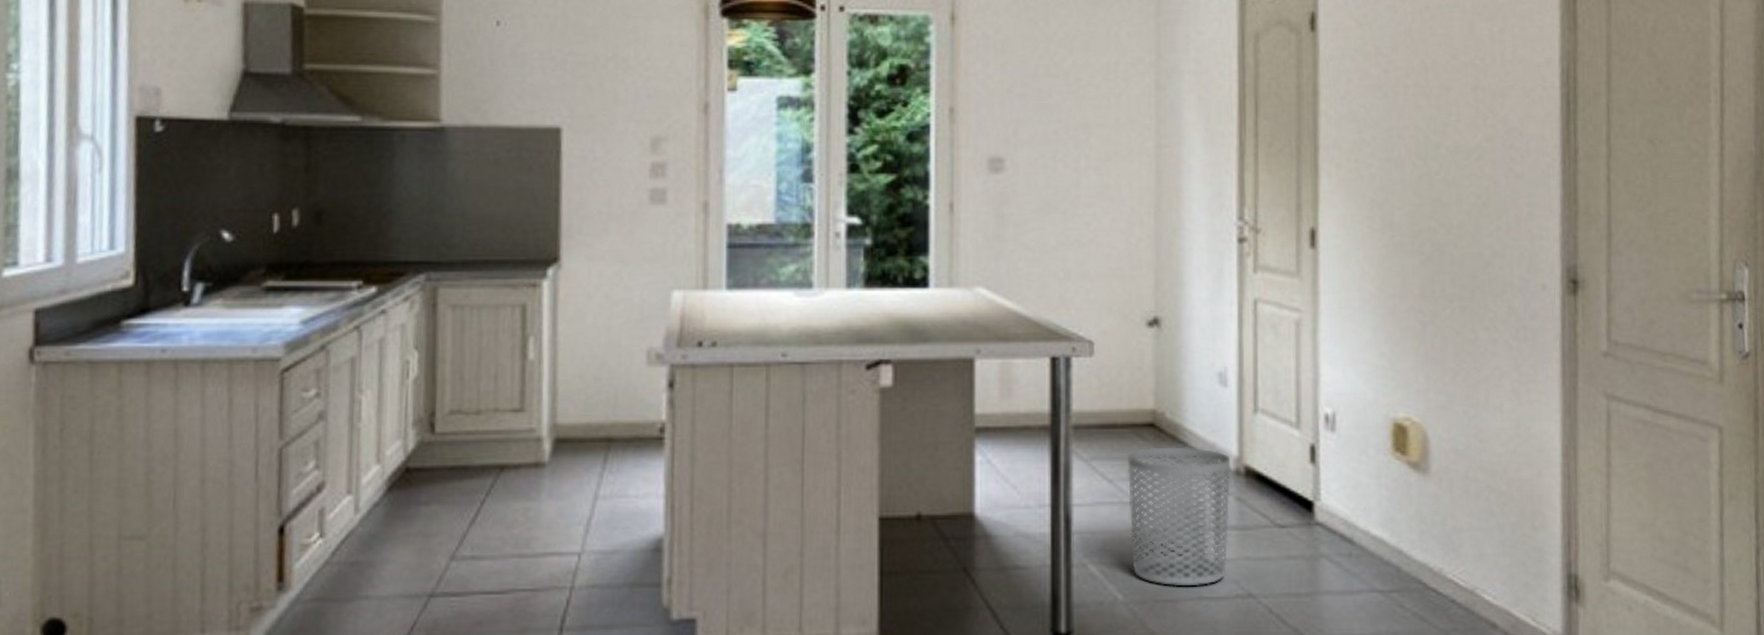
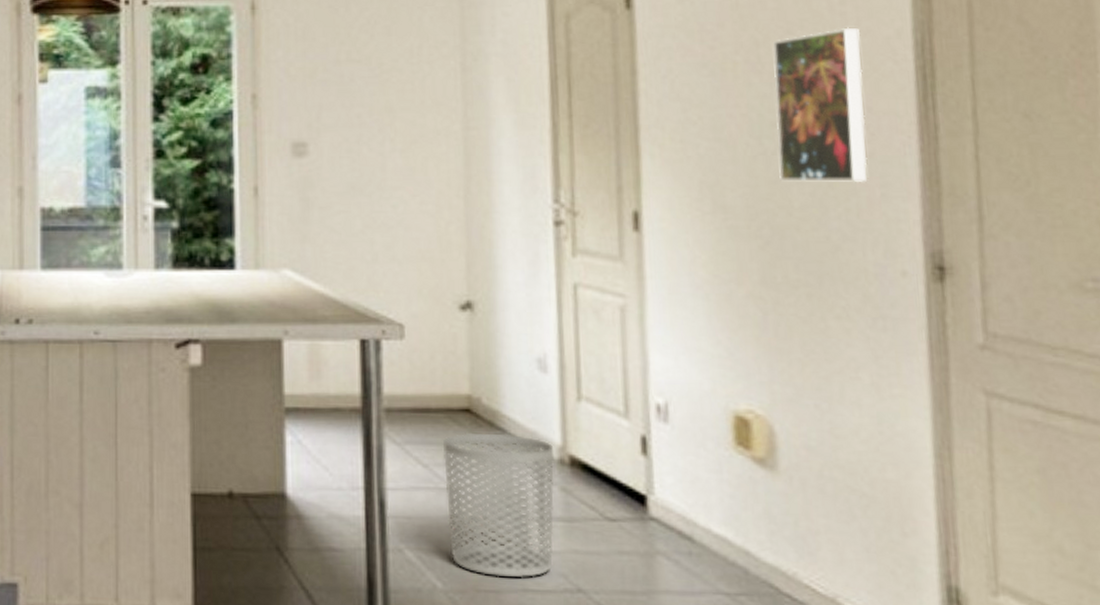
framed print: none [1439,54,1517,201] -> present [773,27,868,182]

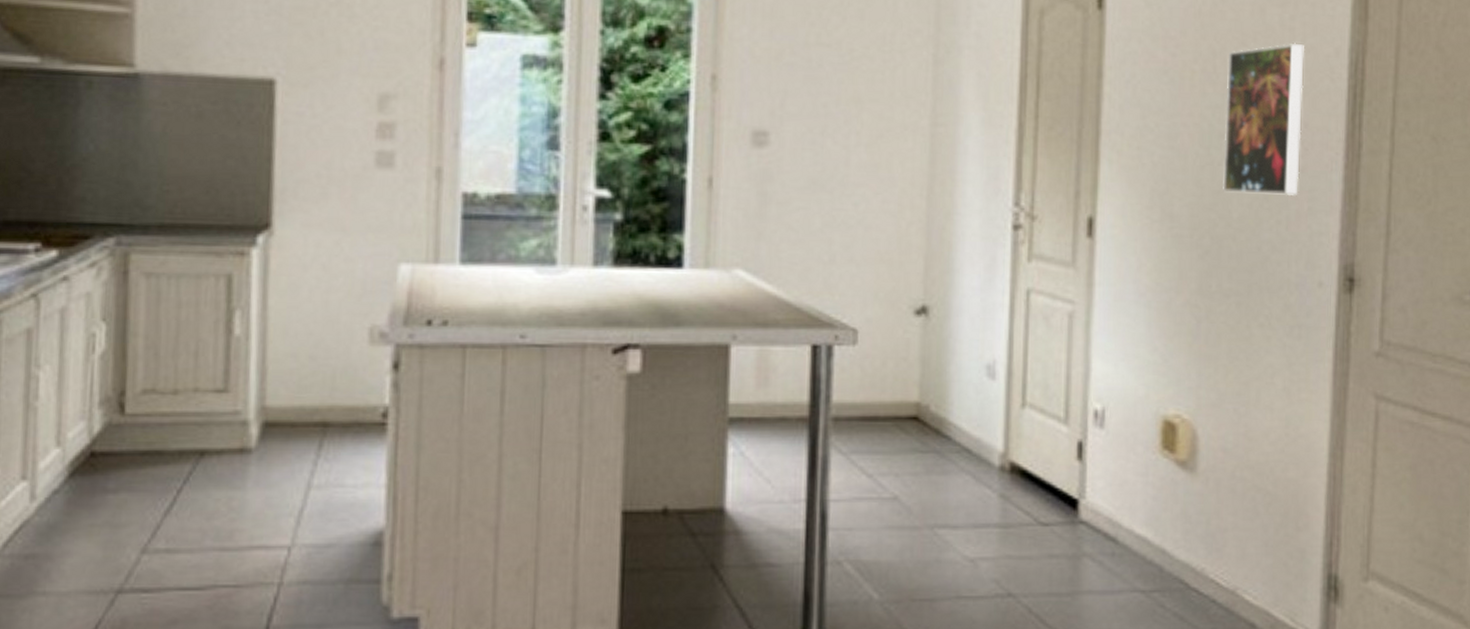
waste bin: present [442,433,555,579] -> none [888,441,996,586]

